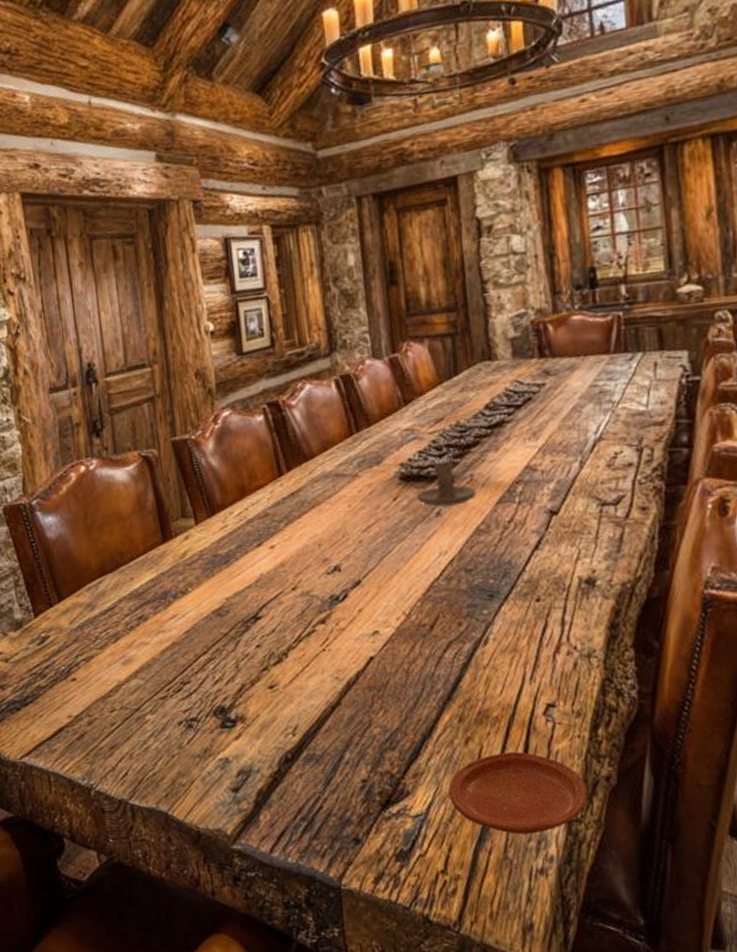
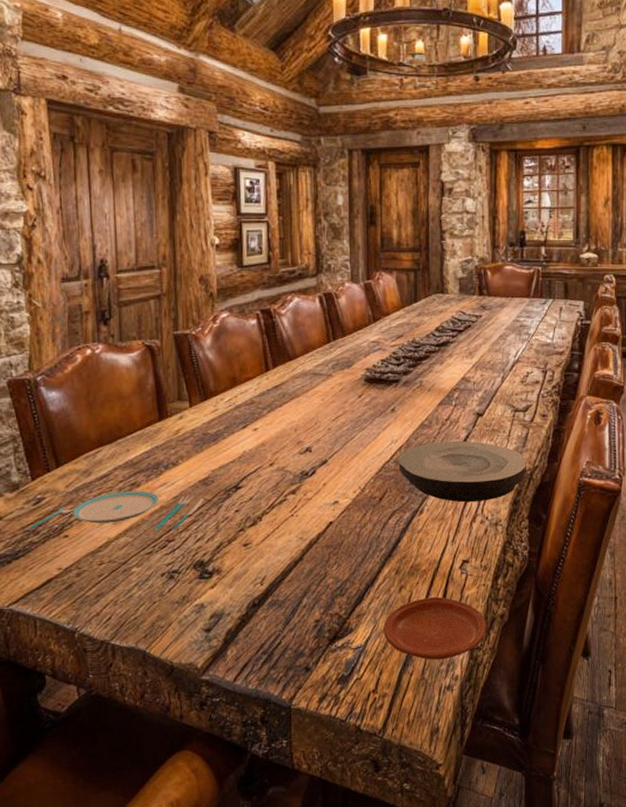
plate: none [34,625,220,674] -> present [27,490,204,532]
candle holder: present [415,462,477,507] -> none [376,370,424,405]
plate: none [450,547,626,628] -> present [398,440,527,503]

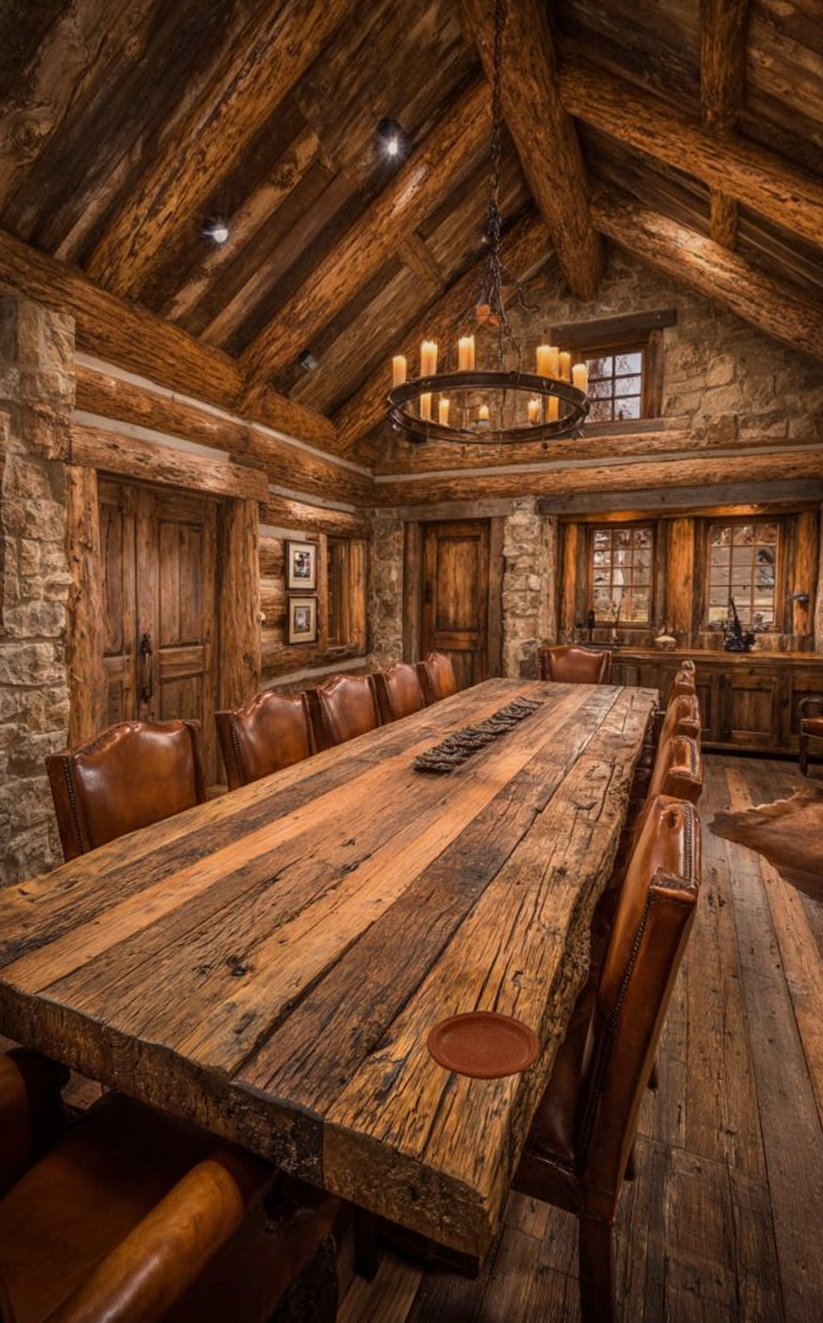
plate: present [27,490,204,532] -> none [59,878,240,923]
plate: present [398,440,527,503] -> none [448,838,591,908]

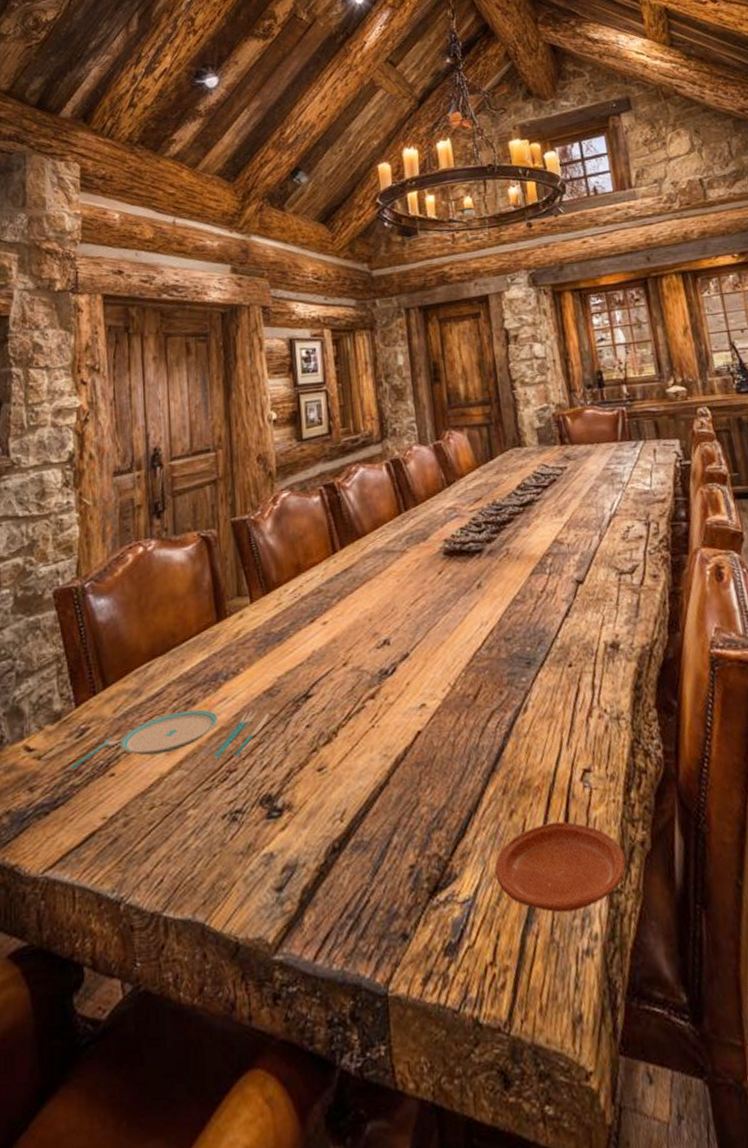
plate: none [59,878,240,923] -> present [69,709,270,771]

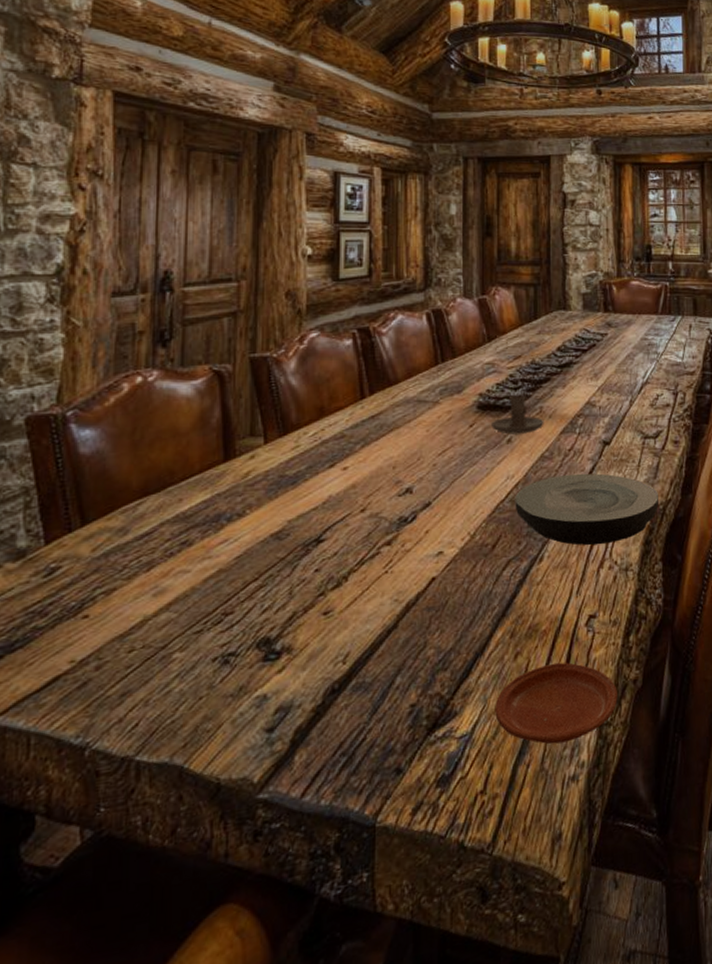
plate: present [69,709,270,771] -> none [32,550,276,612]
candle holder: none [458,538,513,580] -> present [490,395,544,435]
plate: none [491,615,645,693] -> present [515,473,660,546]

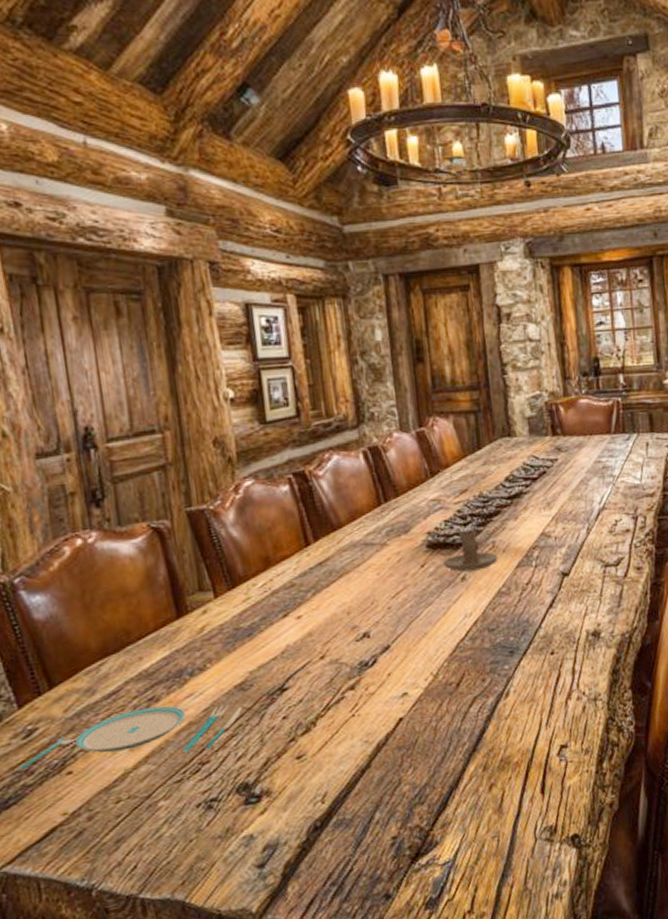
plate: none [32,550,276,612] -> present [18,704,243,772]
plate: present [495,662,618,744] -> none [474,791,595,867]
plate: present [515,473,660,546] -> none [474,605,625,679]

